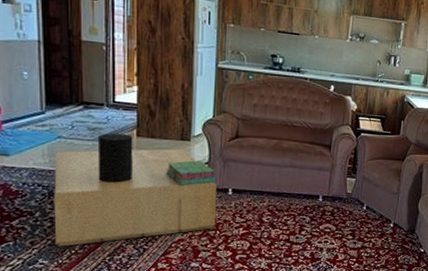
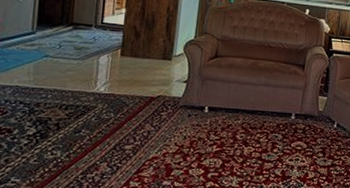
coffee table: present [54,148,216,247] -> none [30,67,194,165]
decorative container: present [97,133,133,183] -> none [79,52,117,101]
stack of books: present [165,160,217,186] -> none [145,79,194,104]

